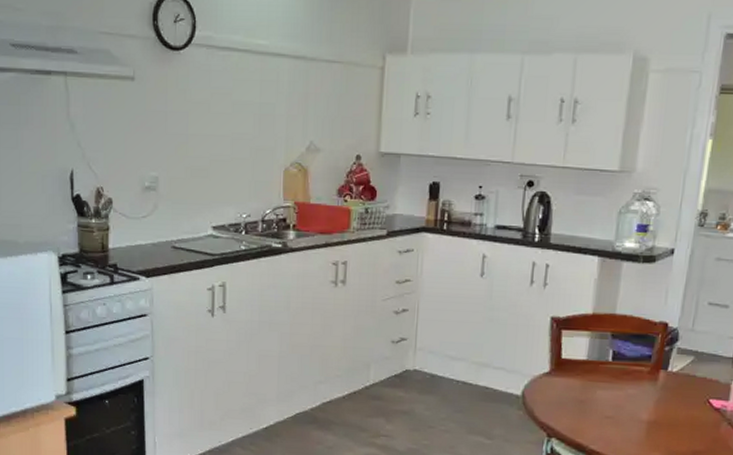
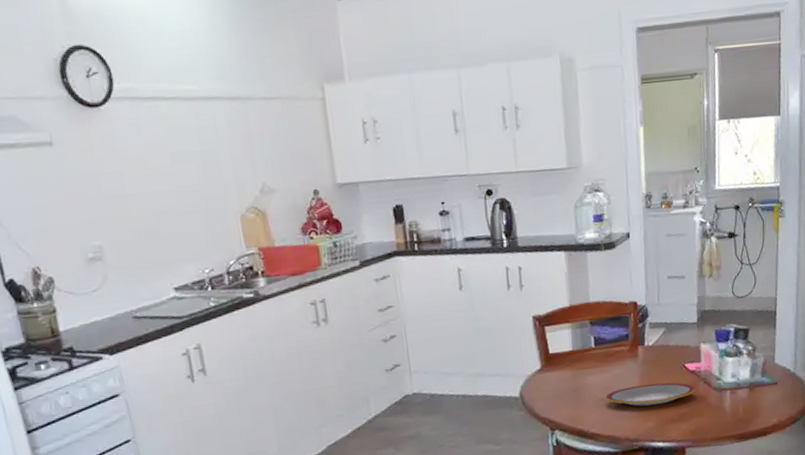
plate: none [613,410,717,436] -> present [605,382,696,407]

